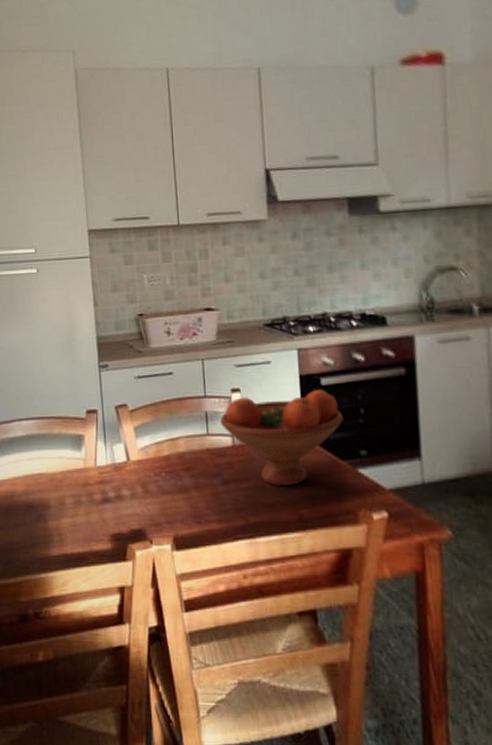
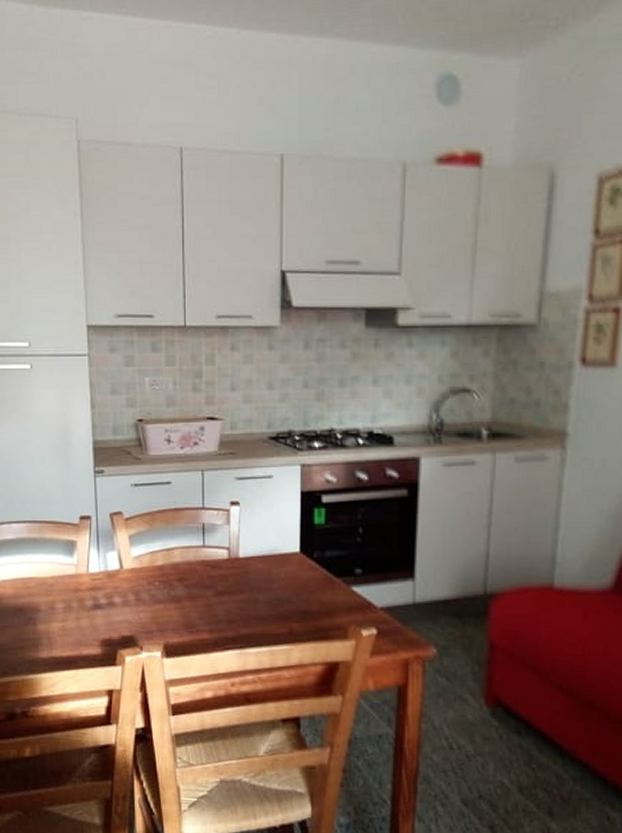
fruit bowl: present [219,390,343,486] -> none [216,507,341,600]

